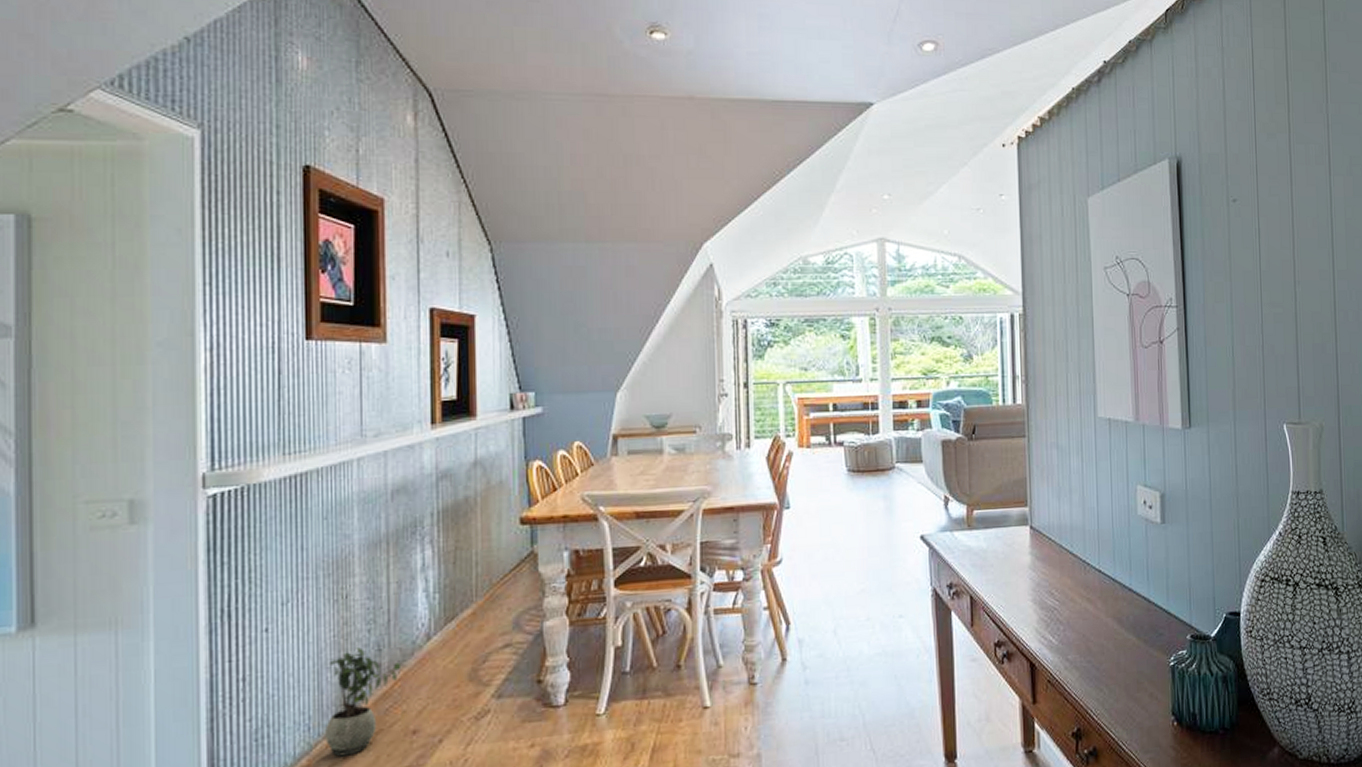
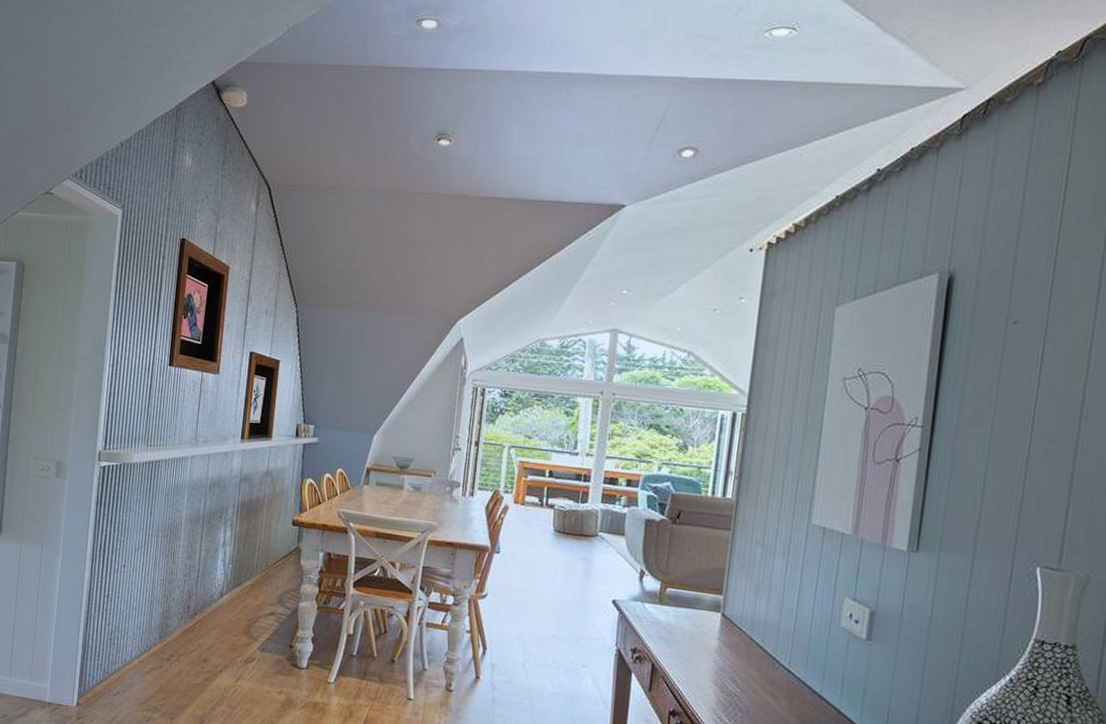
potted plant: present [325,647,402,757] -> none [150,591,202,666]

